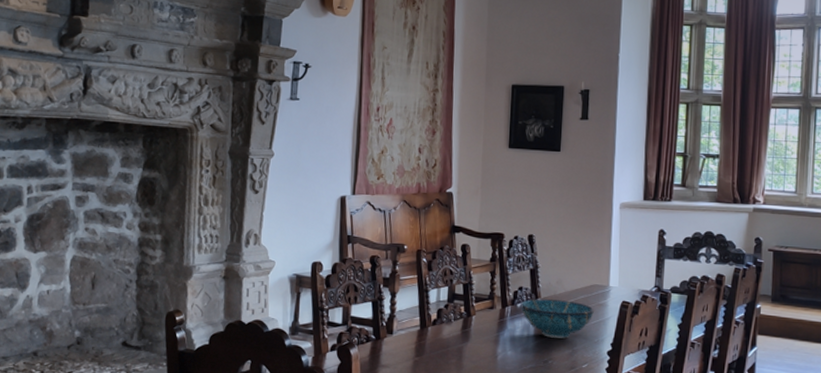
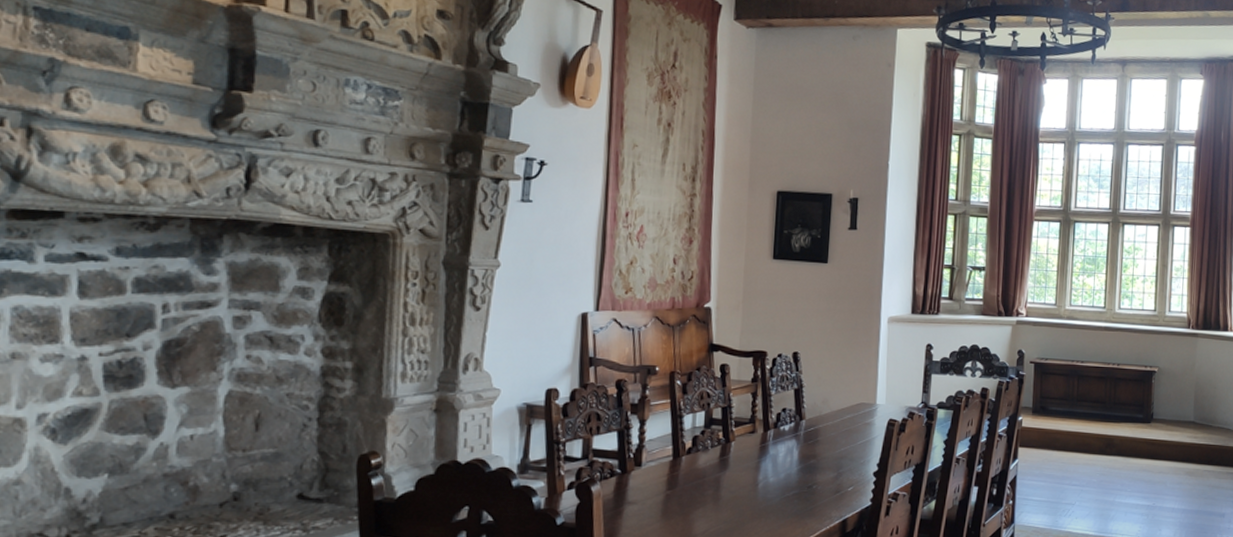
decorative bowl: present [520,299,594,339] -> none [784,420,860,461]

